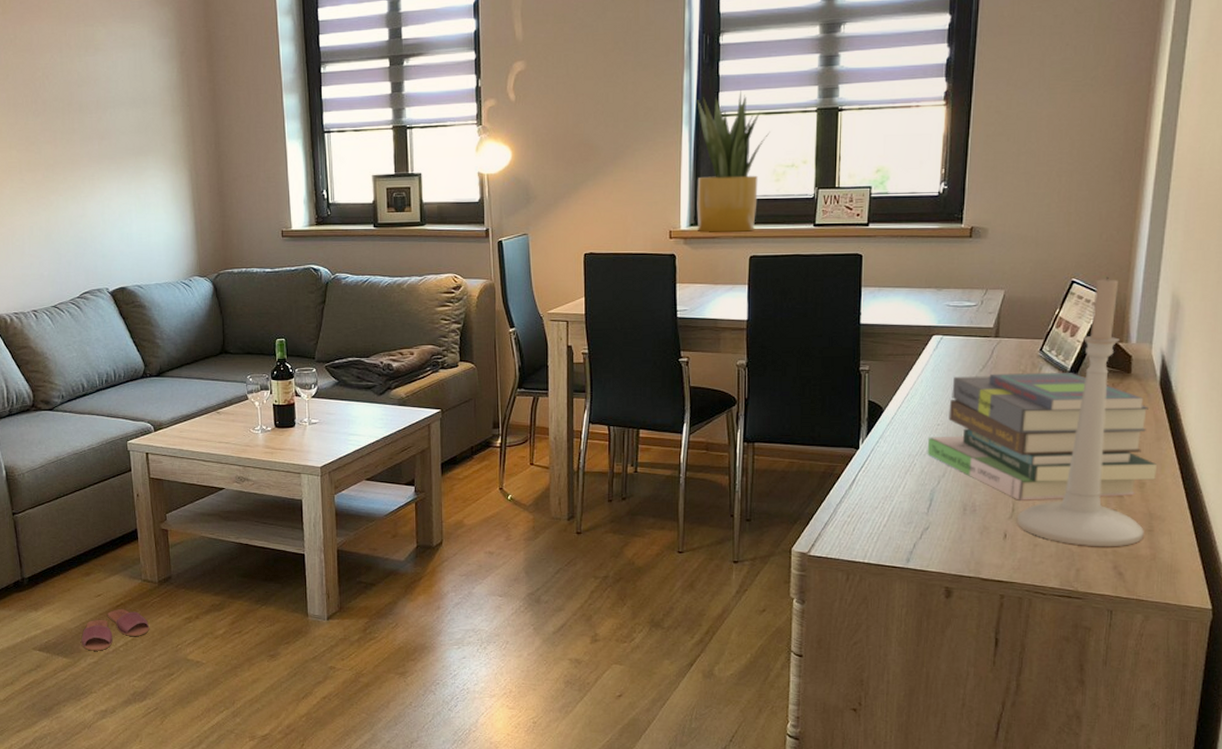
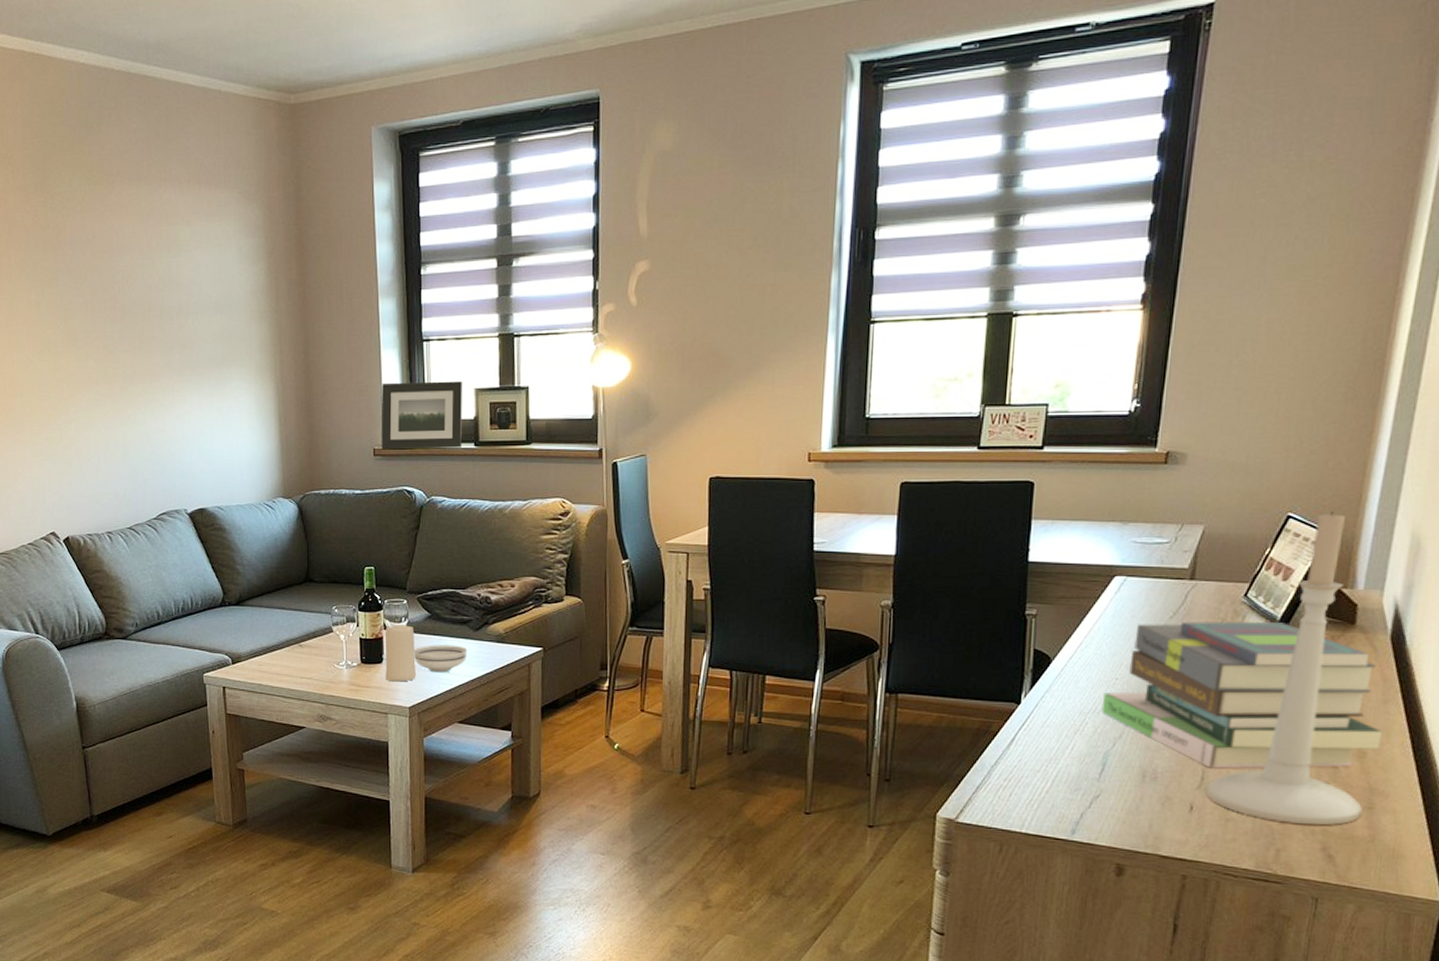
slippers: present [81,608,150,651] -> none [151,851,223,896]
picture frame: none [288,168,362,232] -> present [381,381,462,450]
candle: none [297,391,327,444] -> present [385,625,417,682]
bowl: none [323,409,373,435] -> present [413,645,468,673]
planter: present [697,89,770,234] -> none [841,292,931,456]

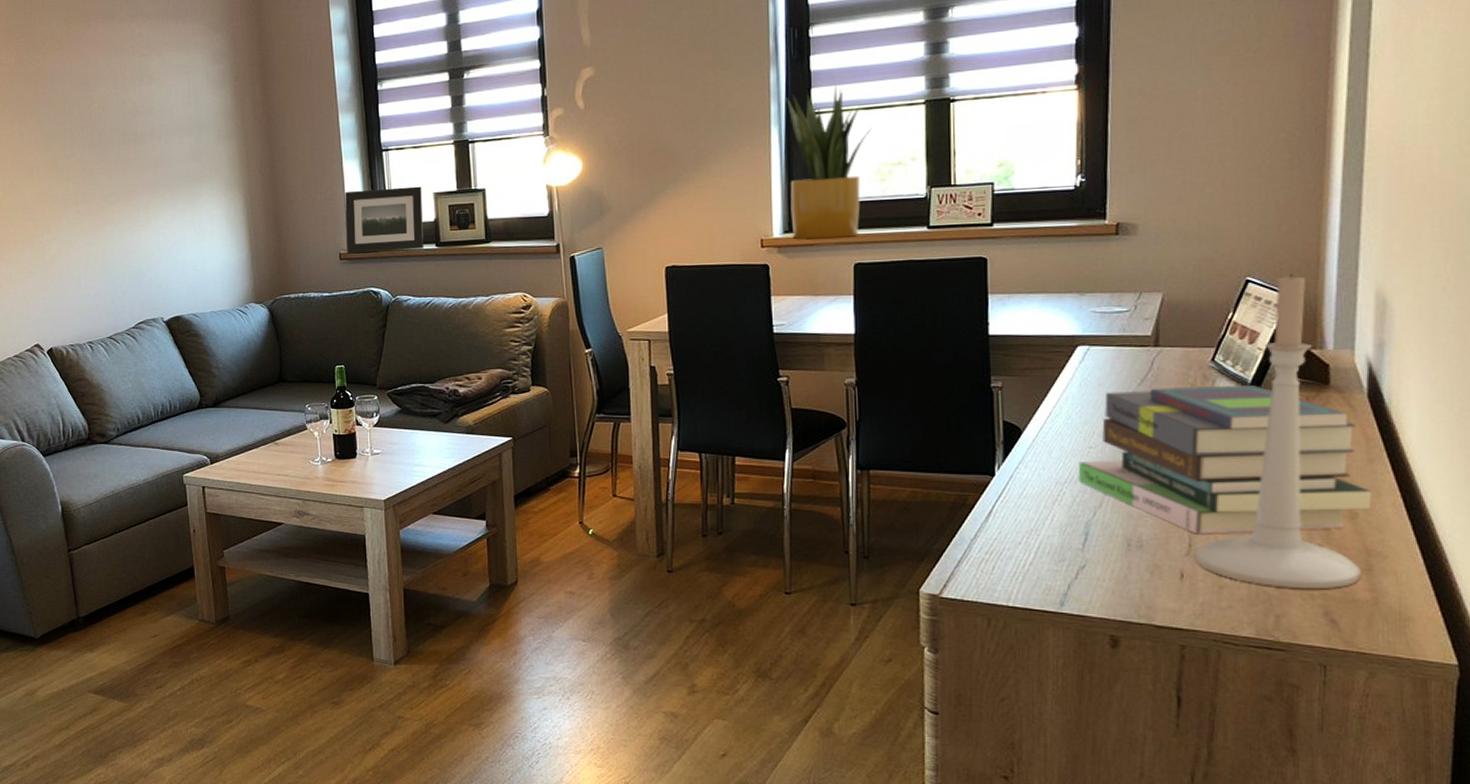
candle: present [385,625,417,682] -> none [358,420,390,476]
bowl: present [413,645,468,673] -> none [386,438,439,465]
planter: none [841,292,931,456] -> present [786,84,872,241]

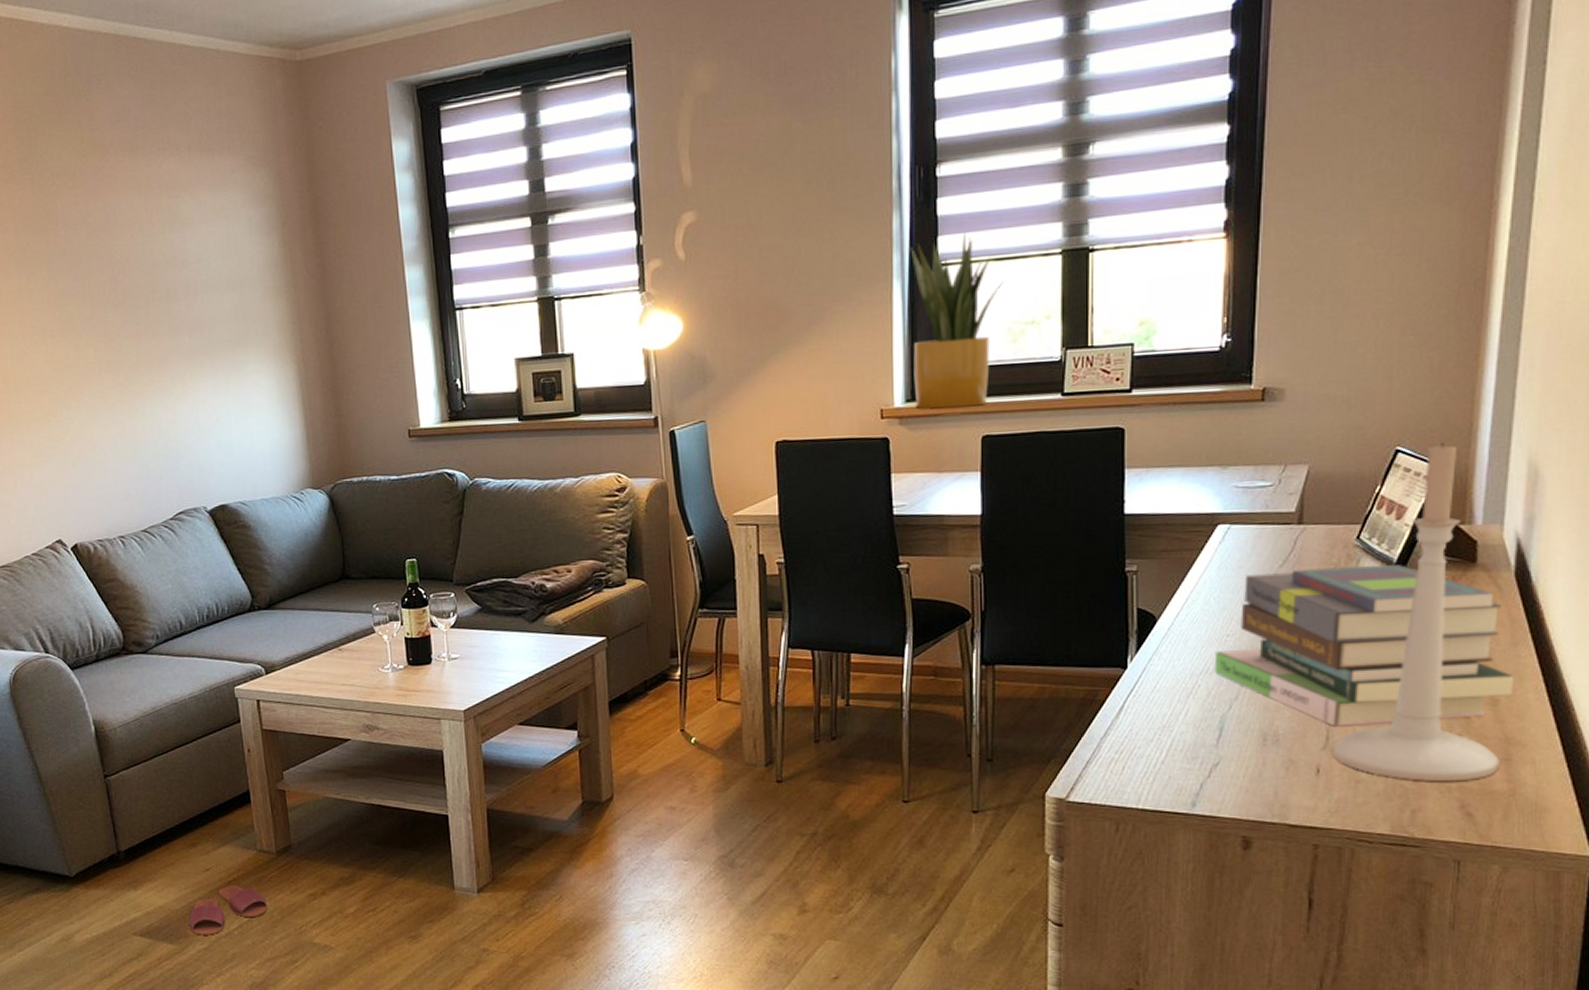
slippers: none [137,650,208,695] -> present [188,884,268,935]
picture frame: present [345,186,423,254] -> none [413,351,504,430]

